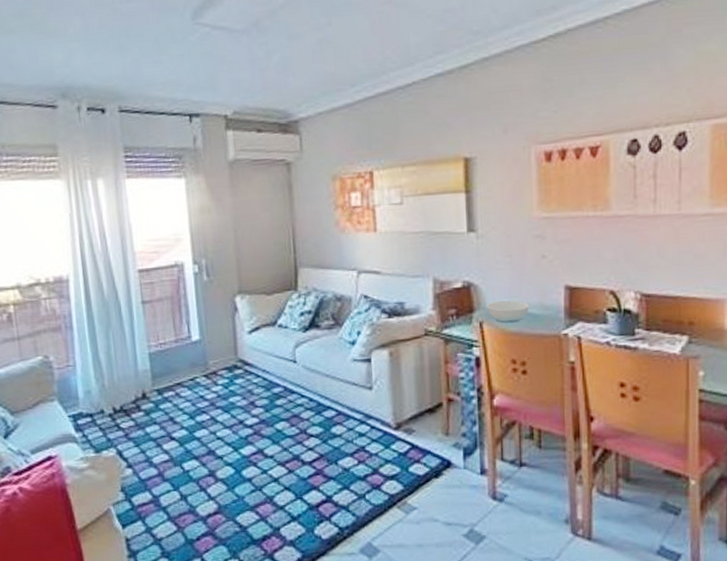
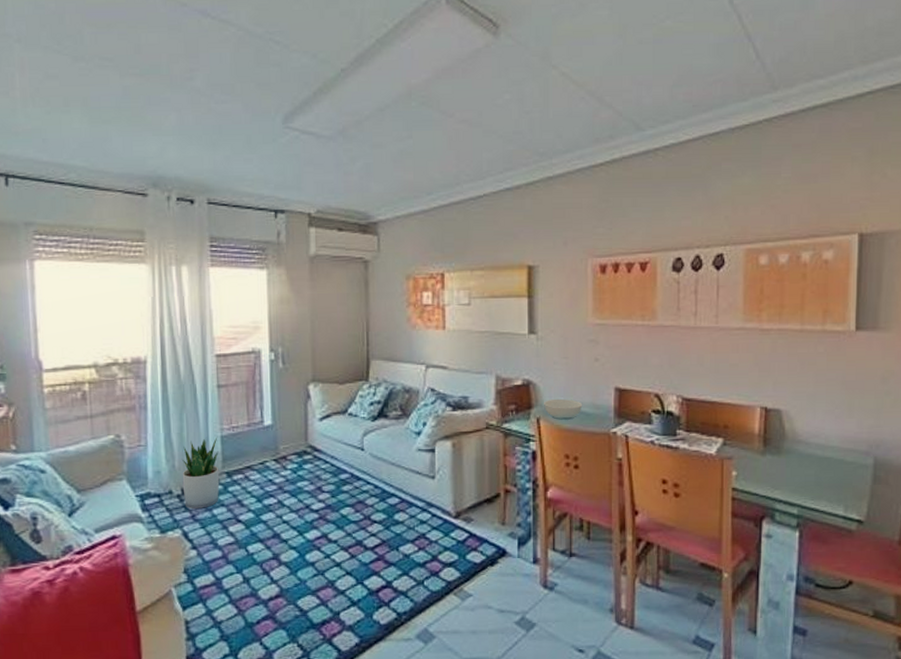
planter: none [112,354,151,428] -> present [182,437,220,509]

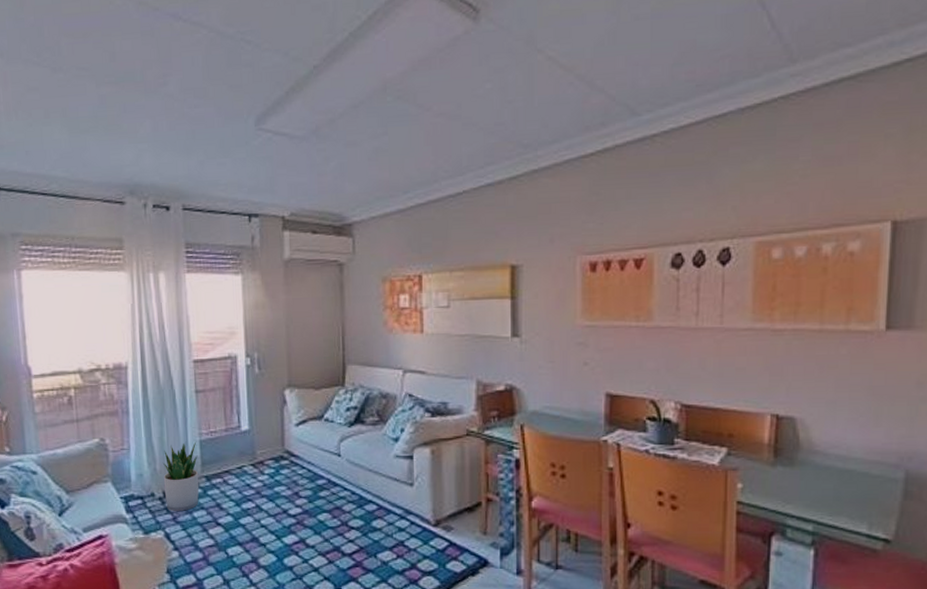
bowl: present [544,399,583,420] -> none [528,405,570,427]

